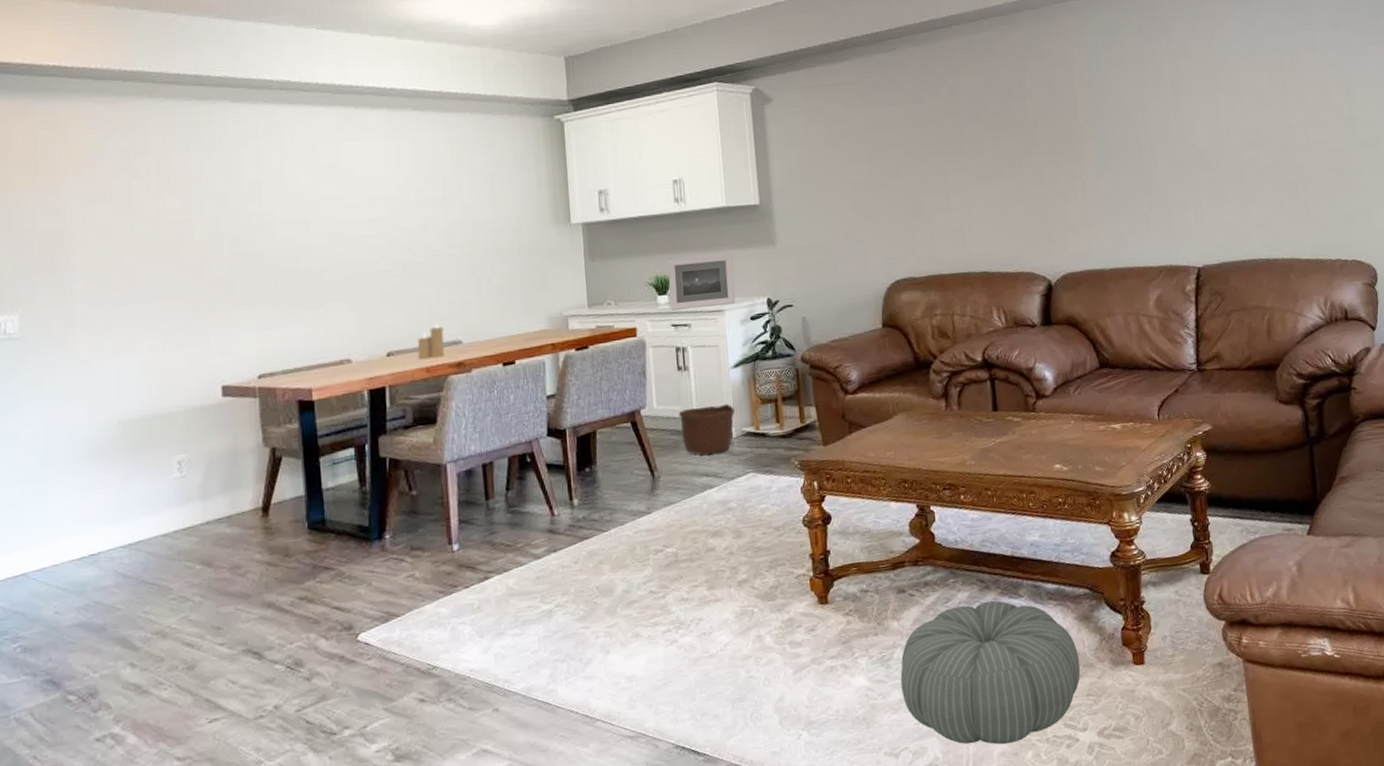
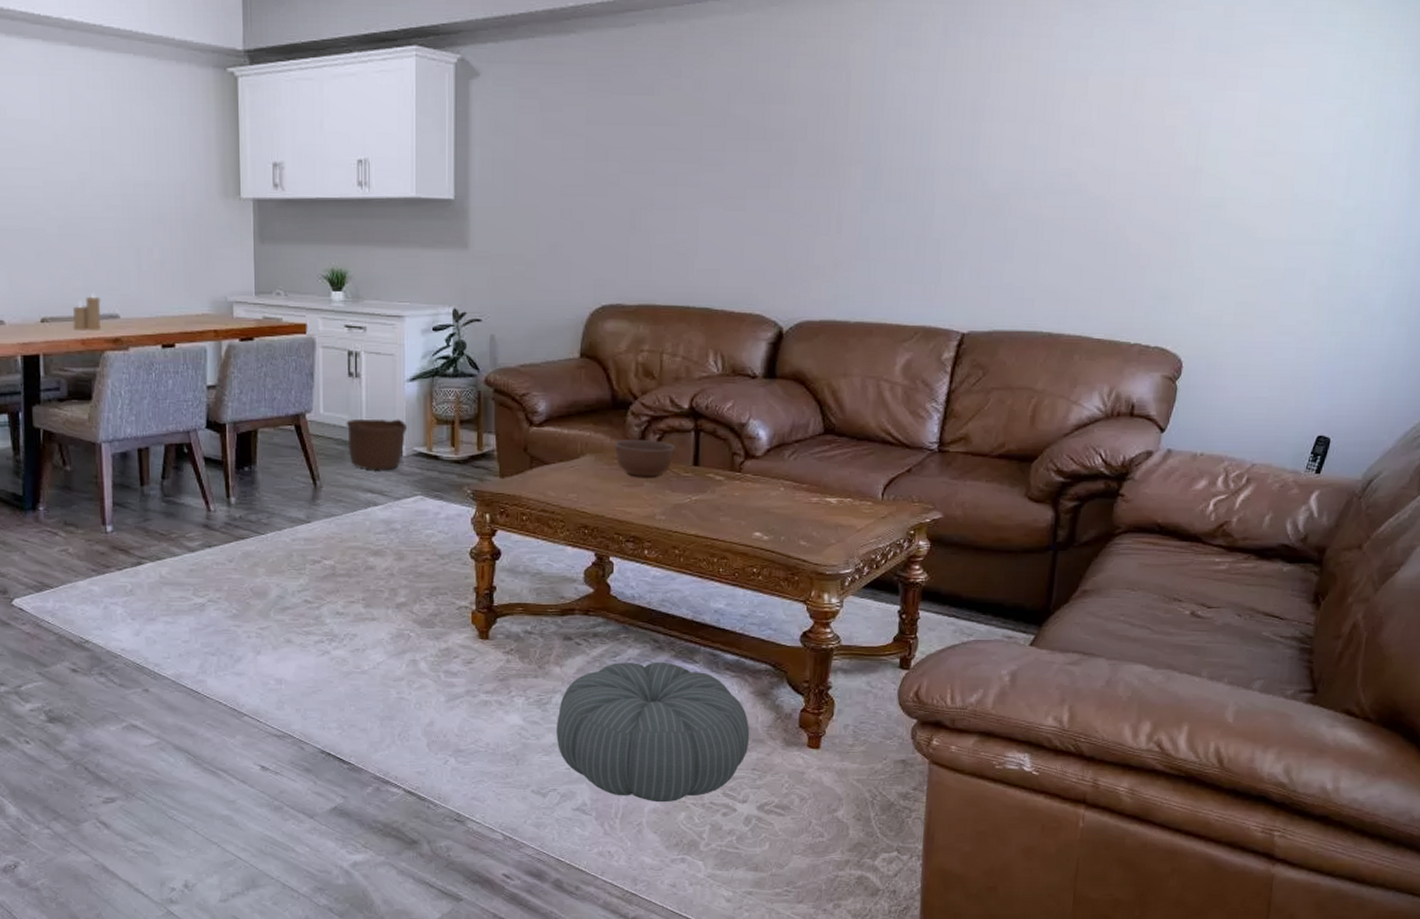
picture frame: present [668,253,736,310] -> none [344,251,418,310]
bowl: none [922,393,976,430] -> present [614,439,676,479]

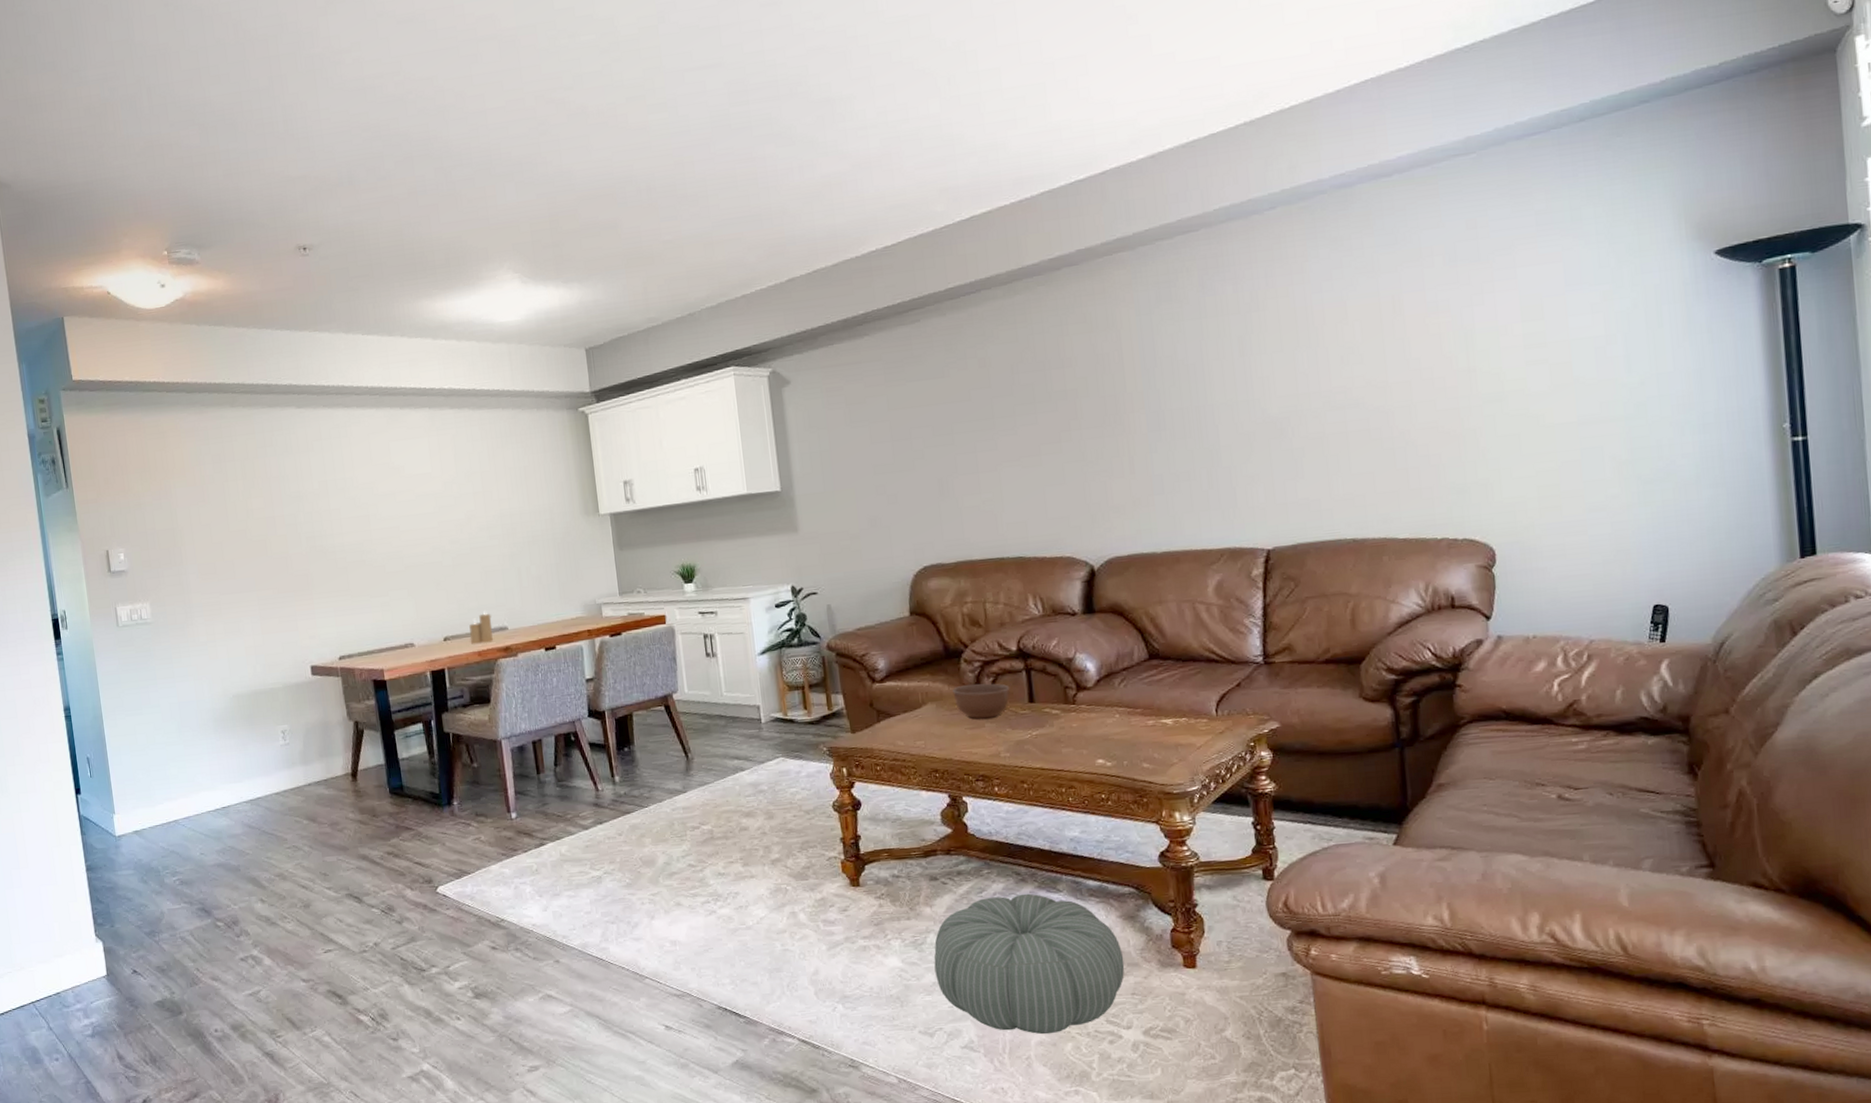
basket: present [346,419,407,470] -> none [708,689,763,739]

